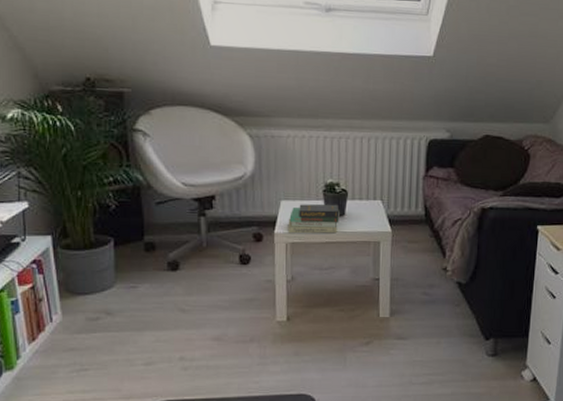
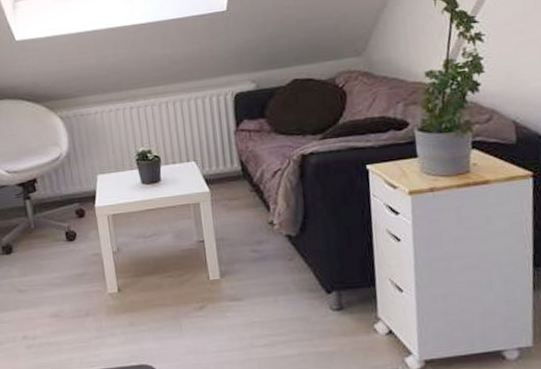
books: present [288,204,340,234] -> none [106,171,156,206]

